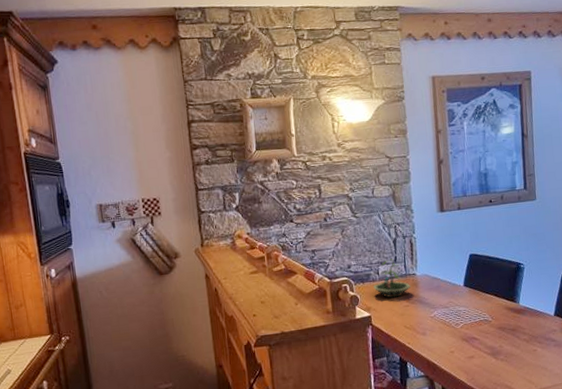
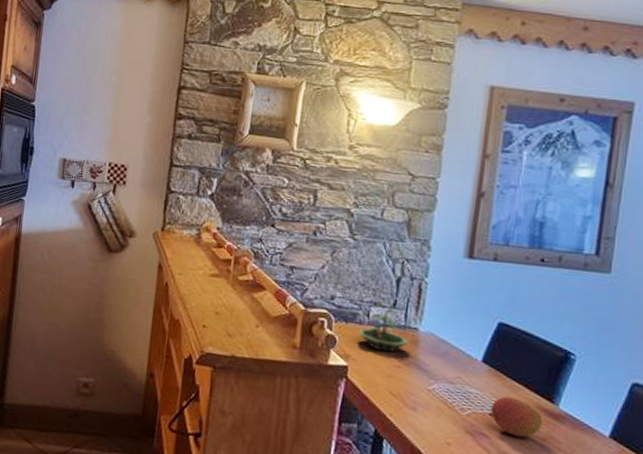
fruit: none [475,306,512,333] -> present [489,396,543,437]

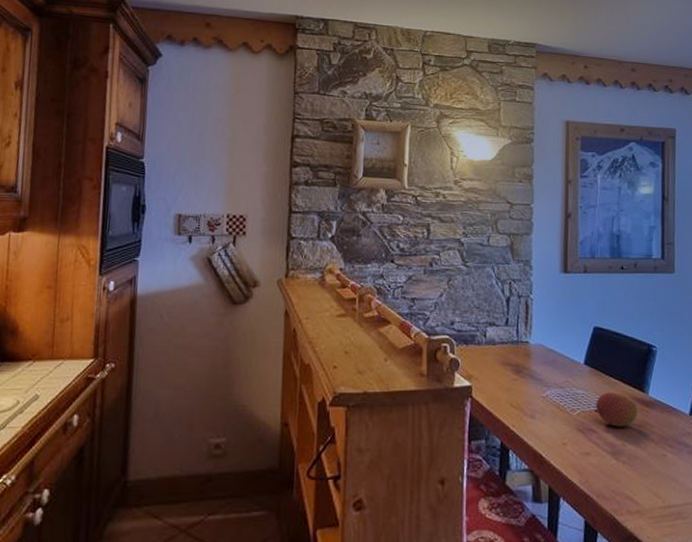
terrarium: present [358,301,409,353] -> none [477,320,522,368]

